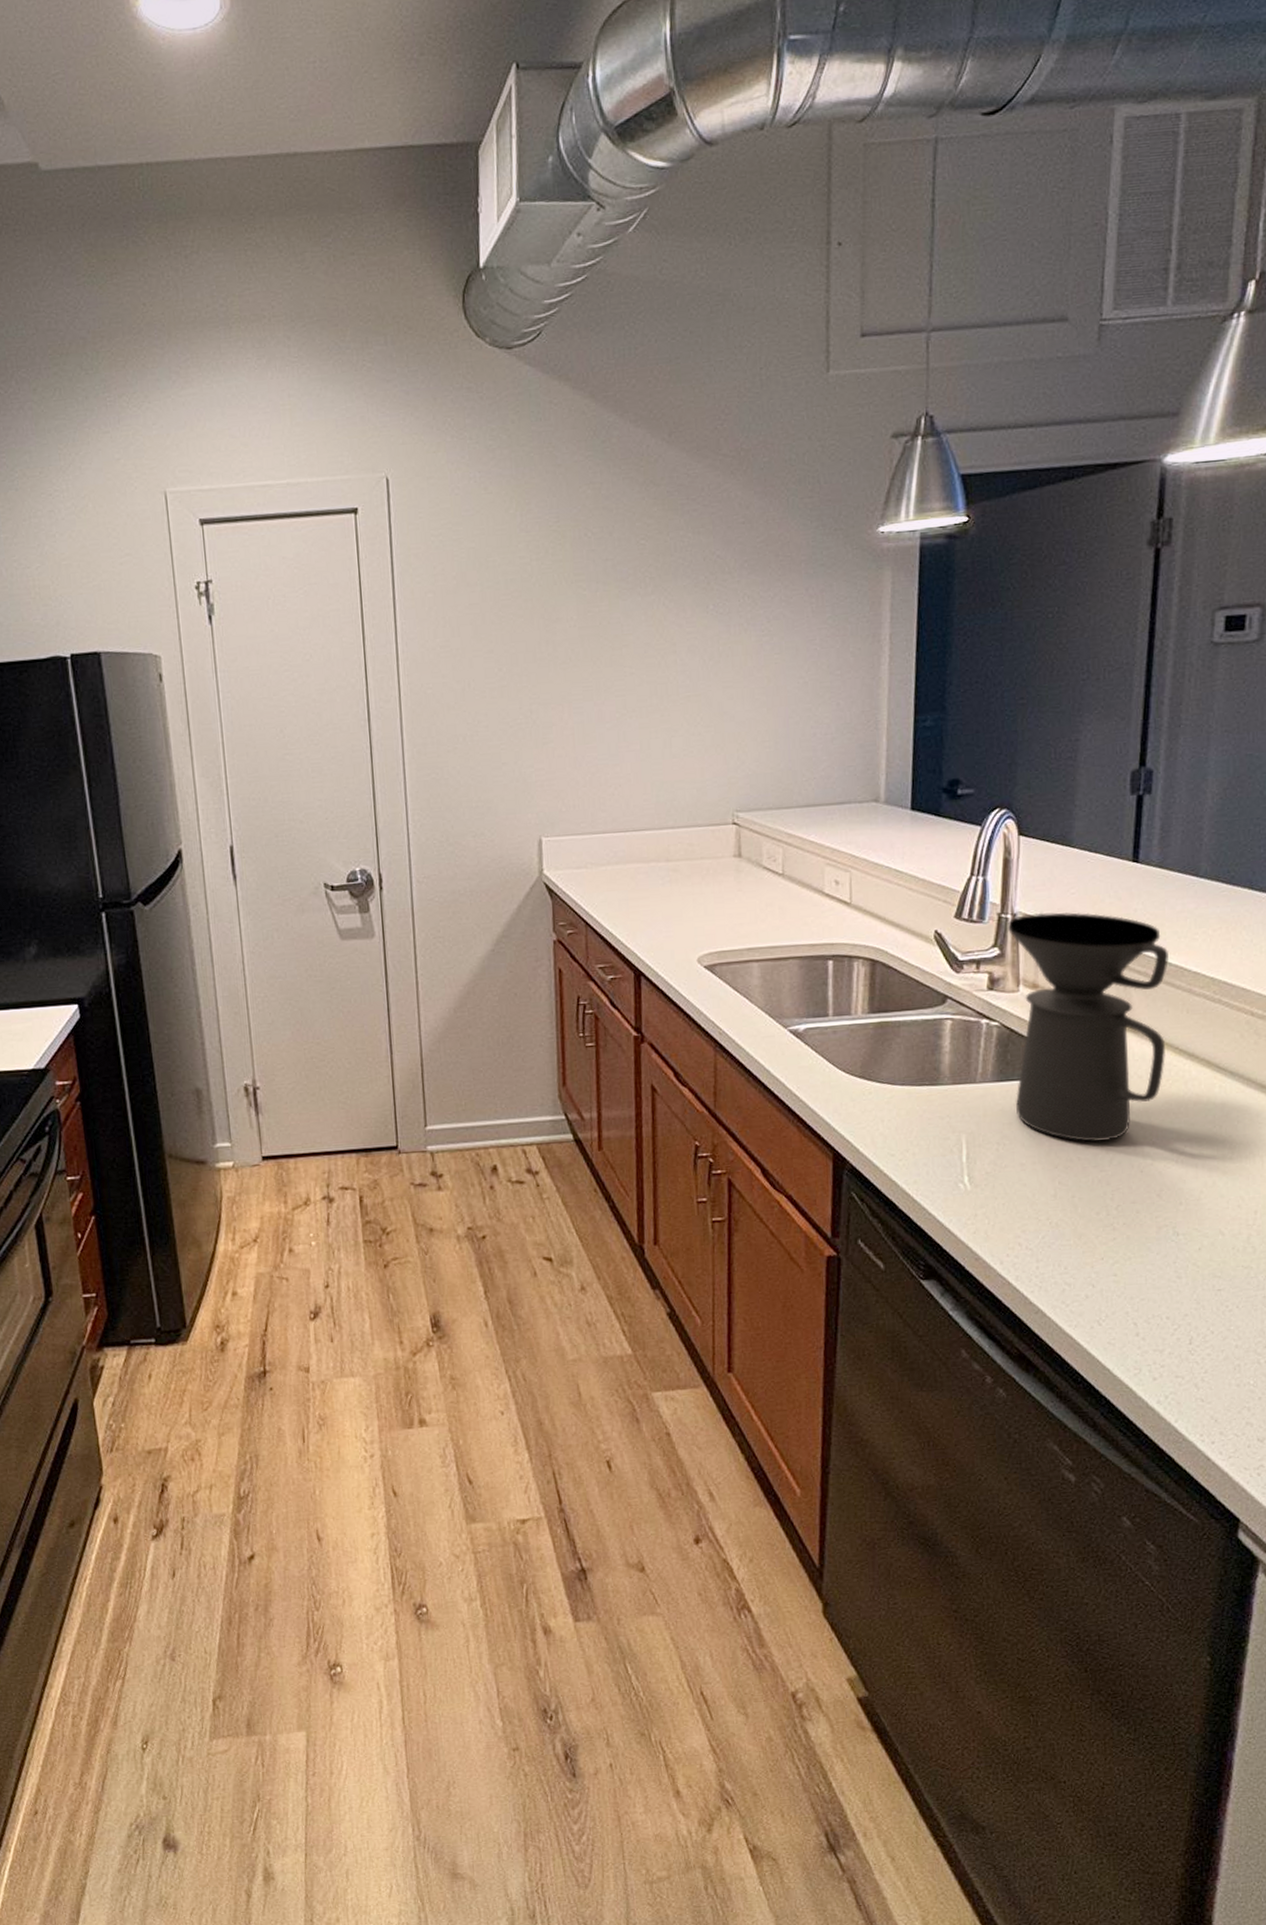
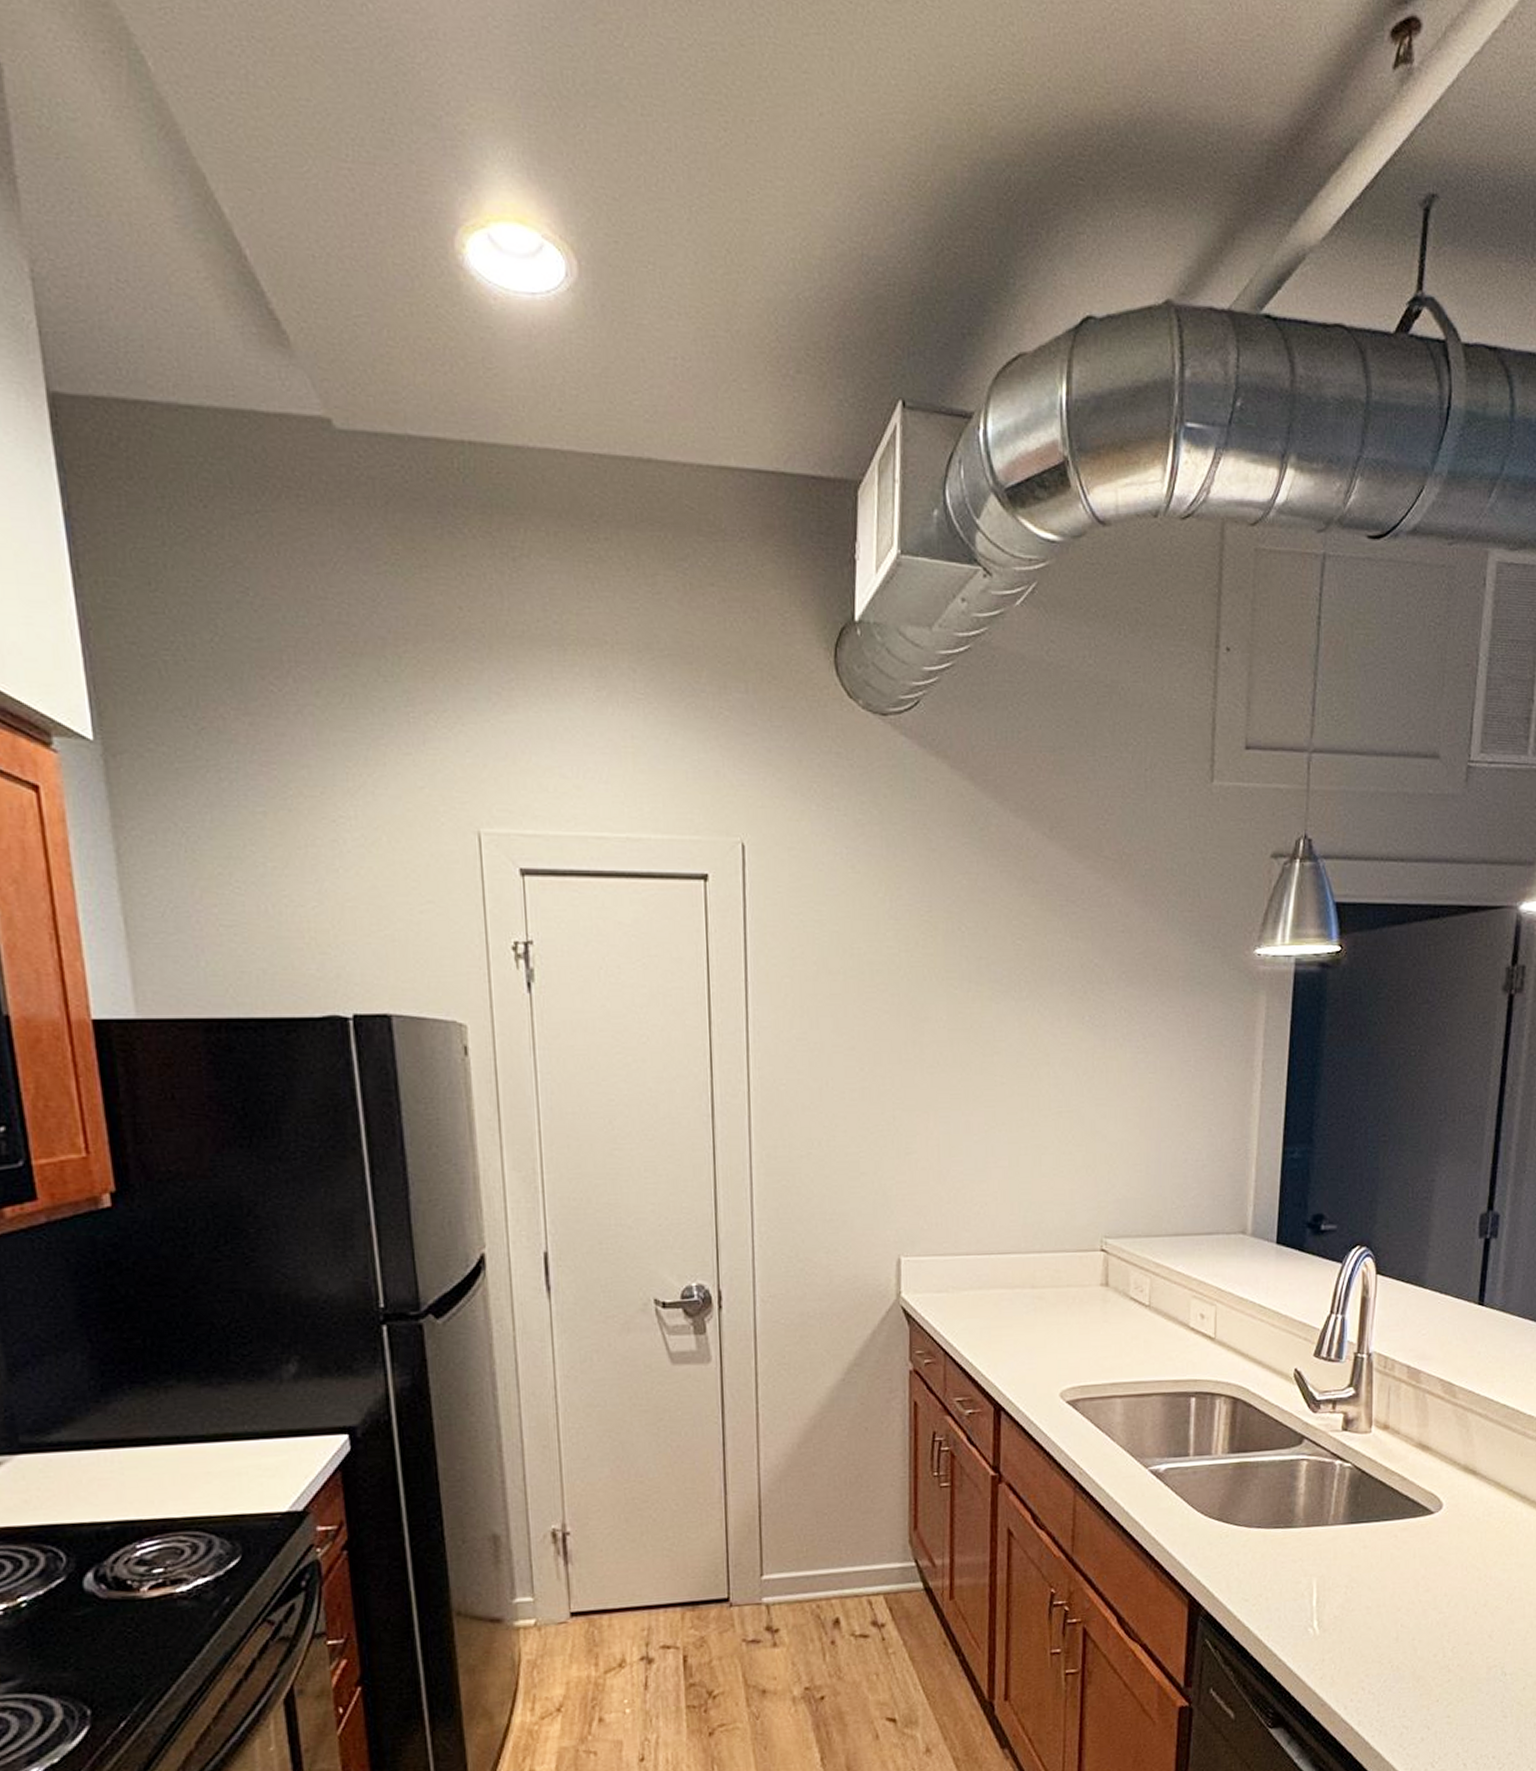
coffee maker: present [1007,912,1169,1142] -> none [1362,1352,1507,1585]

